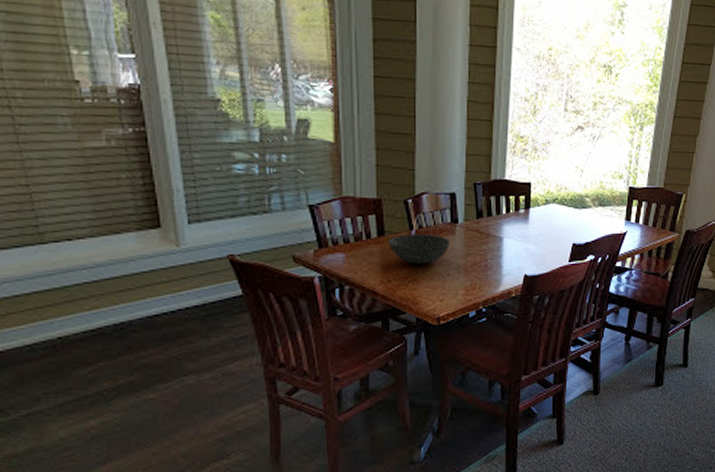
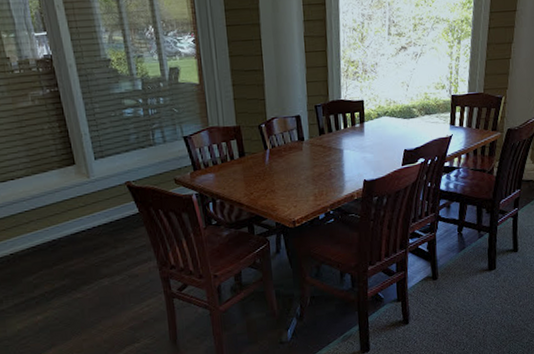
bowl: present [388,234,451,265] -> none [248,152,299,179]

